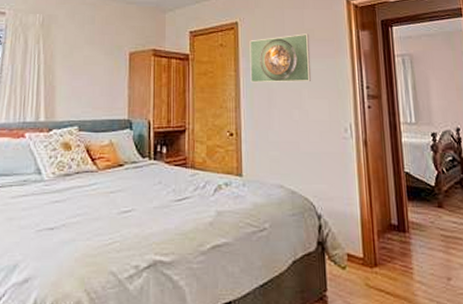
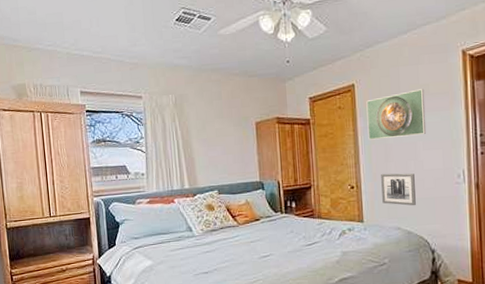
wall art: none [263,121,300,161] -> present [381,173,416,206]

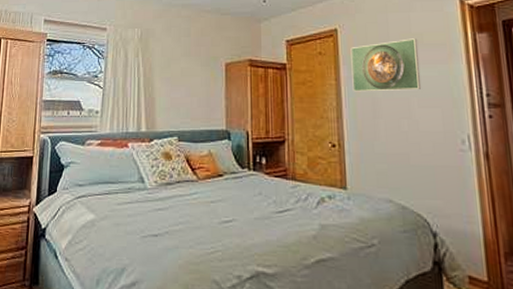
wall art: present [381,173,416,206] -> none [368,132,411,175]

